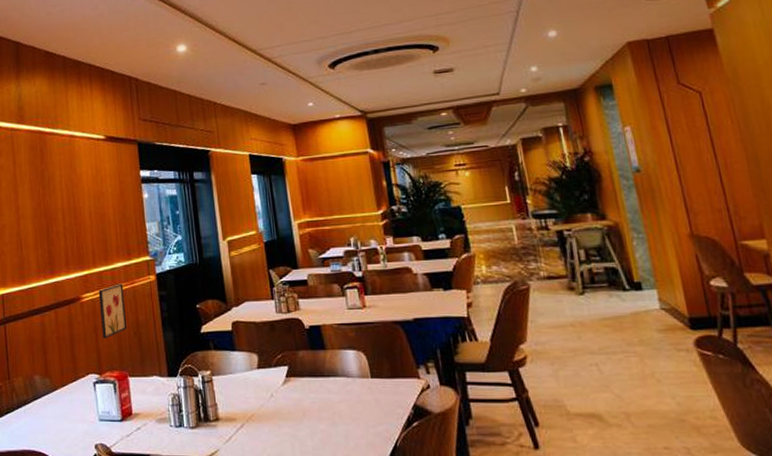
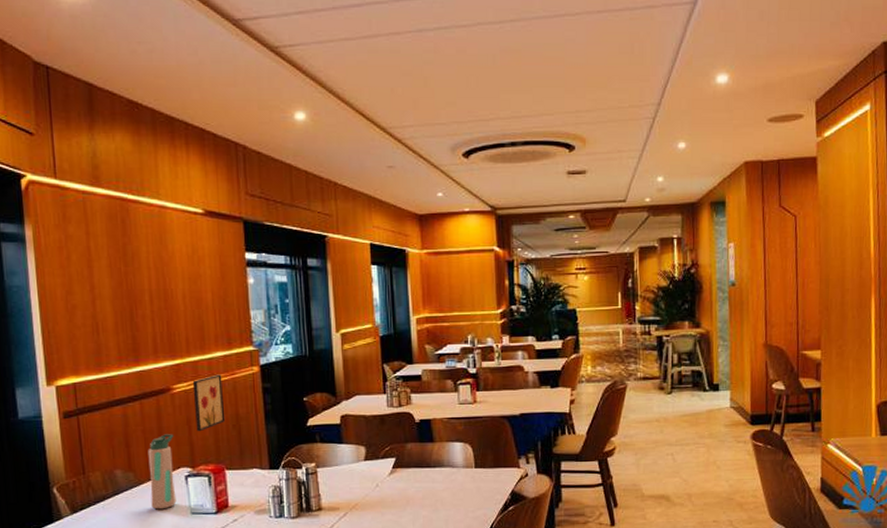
water bottle: none [61,341,86,416] -> present [148,434,177,510]

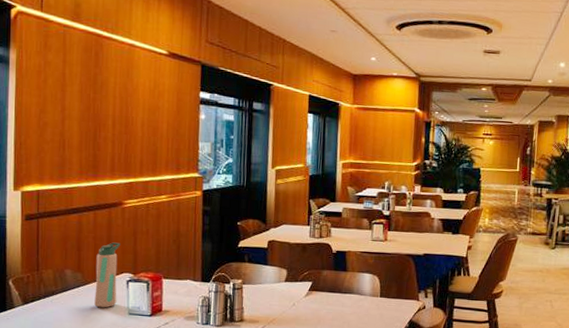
wall art: present [192,374,226,432] -> none [141,194,168,243]

